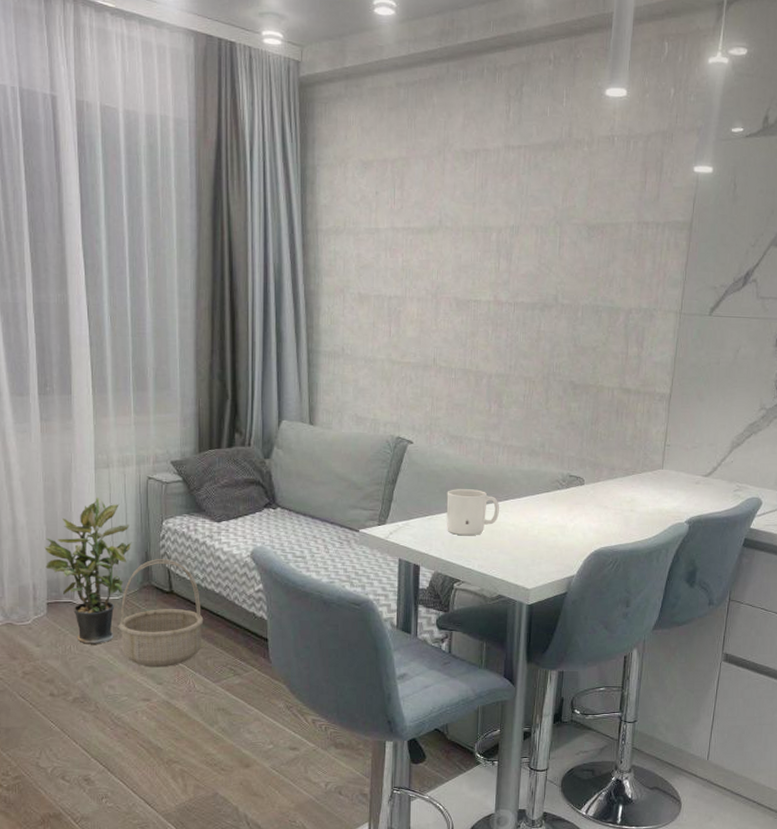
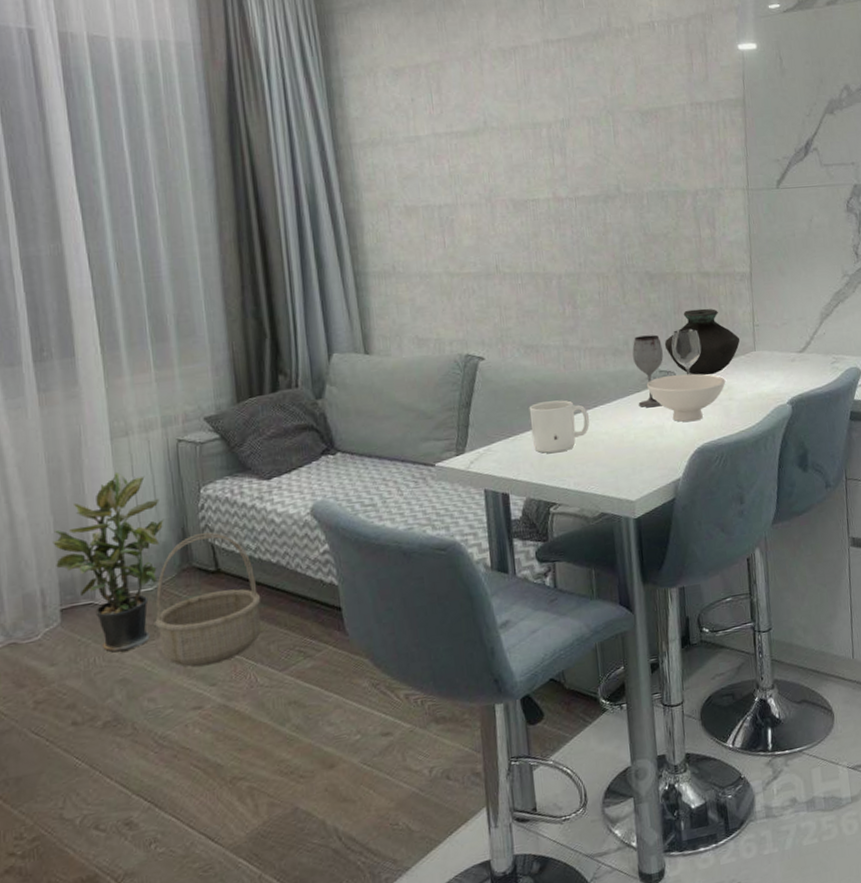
wineglass: none [546,439,612,508] -> present [632,328,702,408]
bowl: none [555,481,630,526] -> present [646,373,726,422]
vase: none [578,422,650,486] -> present [664,308,740,376]

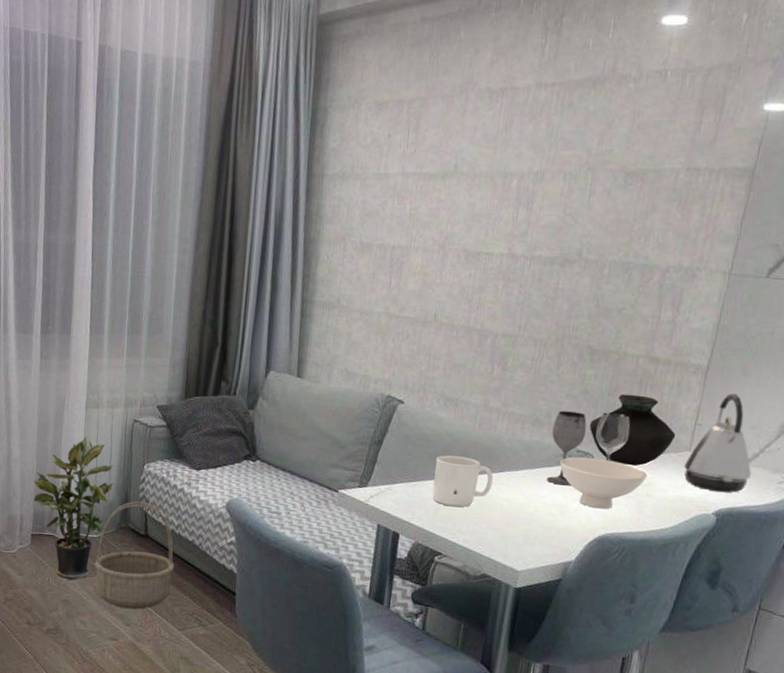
kettle: none [754,292,809,383] -> present [684,393,752,493]

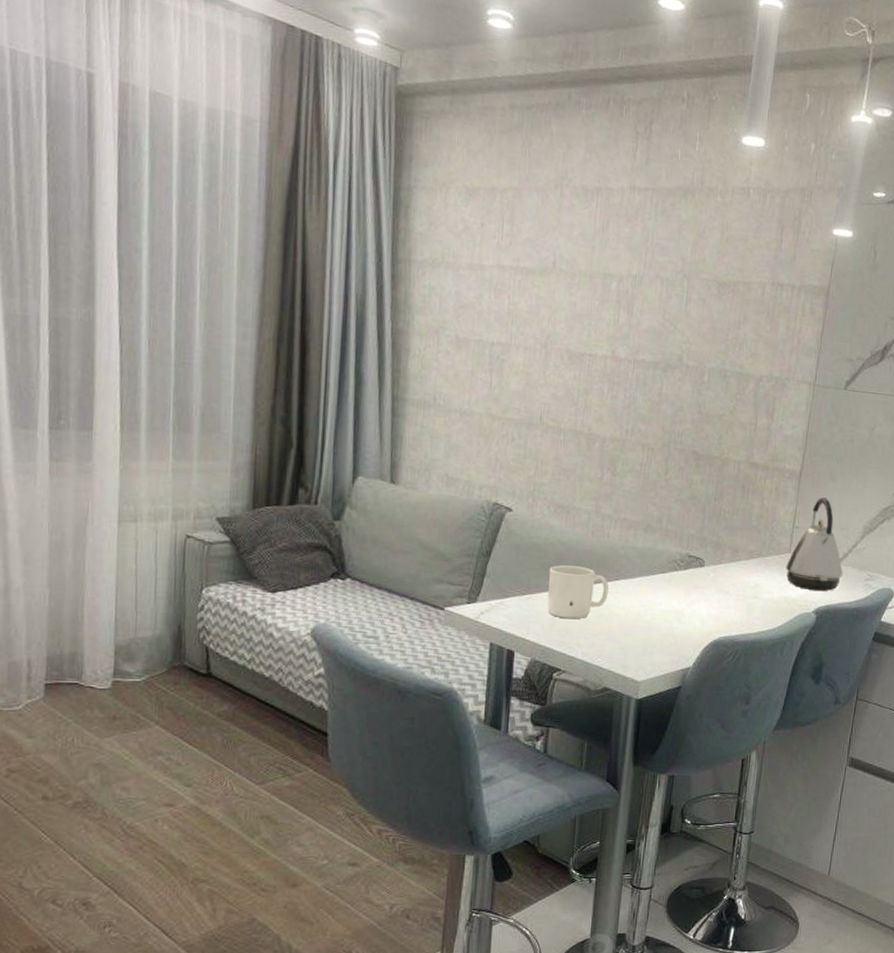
potted plant: present [33,436,114,580] -> none [45,557,162,736]
basket: present [94,501,175,609] -> none [138,634,249,766]
wineglass: present [546,410,631,486] -> none [661,516,737,592]
bowl: present [559,456,648,509] -> none [672,562,754,613]
vase: present [589,394,676,466] -> none [698,498,777,570]

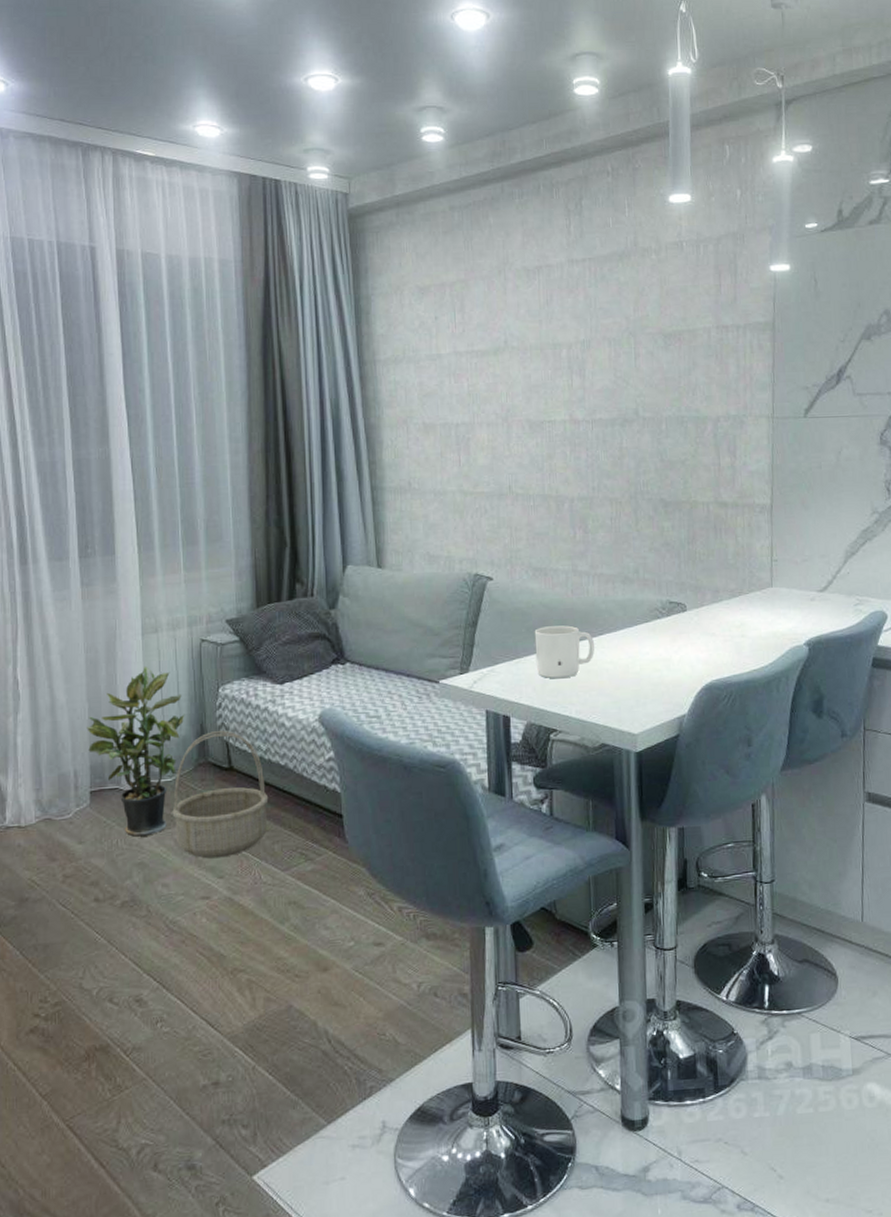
potted plant: none [45,557,162,736] -> present [87,667,185,837]
basket: none [138,634,249,766] -> present [172,731,269,859]
kettle: present [786,497,843,591] -> none [770,527,830,623]

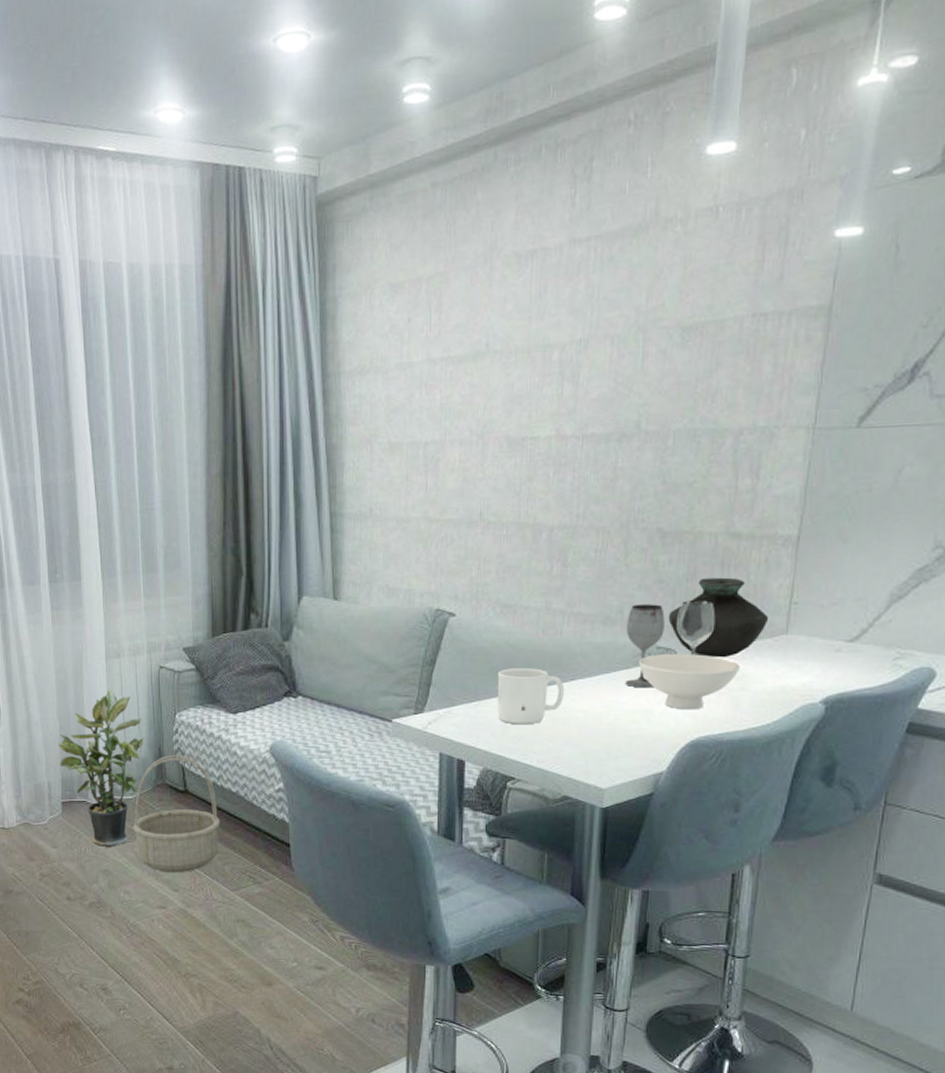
wineglass: none [642,560,715,639] -> present [625,600,716,688]
bowl: none [655,607,739,657] -> present [638,654,741,710]
vase: none [676,540,757,610] -> present [668,577,769,658]

